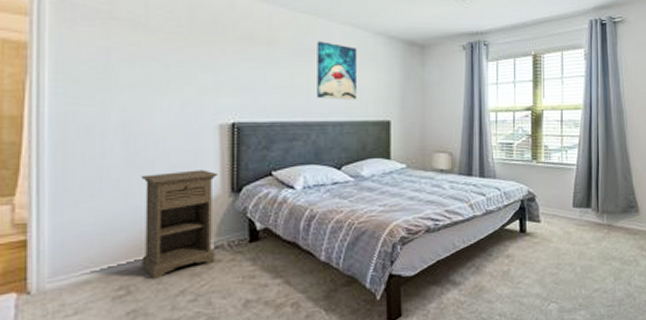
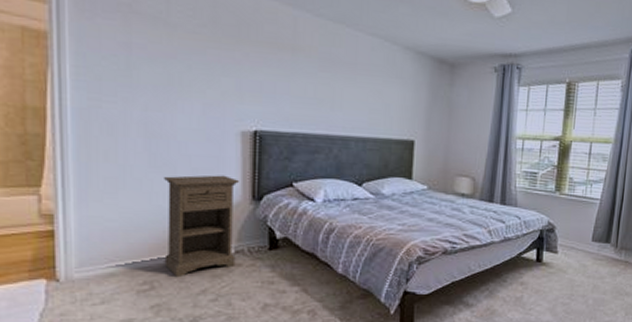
wall art: present [317,41,358,100] -> none [341,52,385,117]

